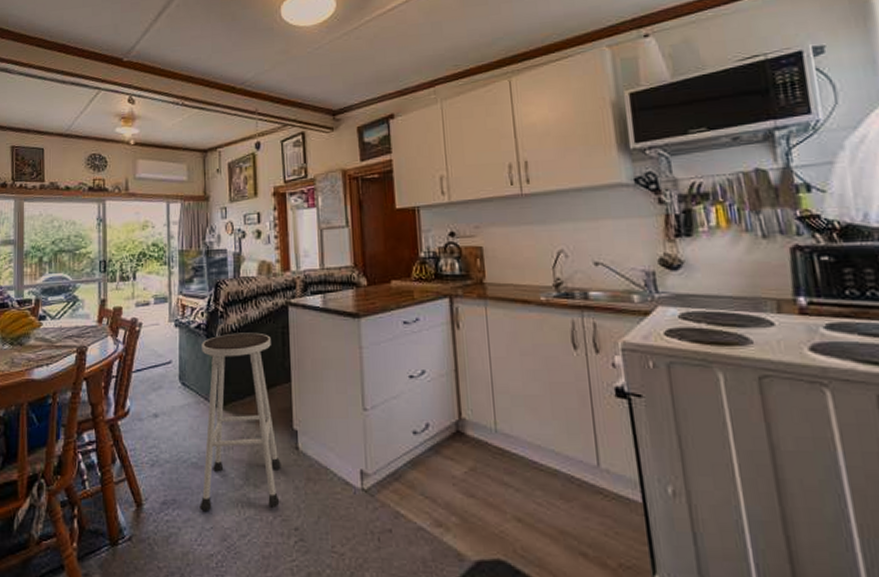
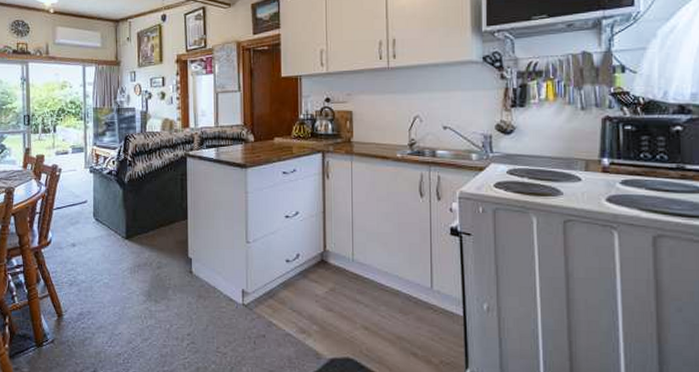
stool: present [200,332,281,511] -> none [110,178,178,321]

